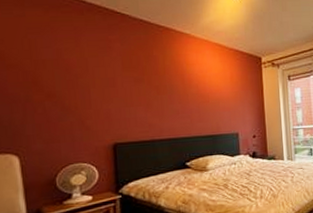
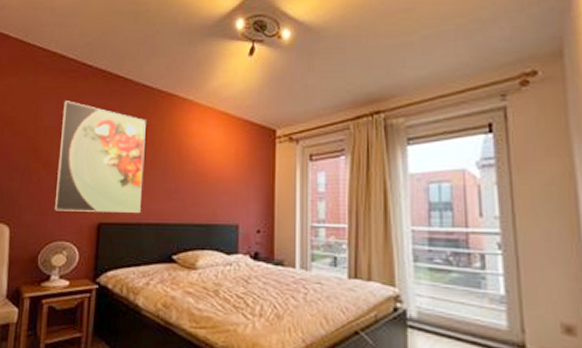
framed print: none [60,35,153,137] -> present [54,101,146,213]

